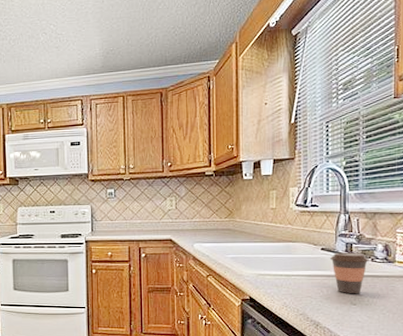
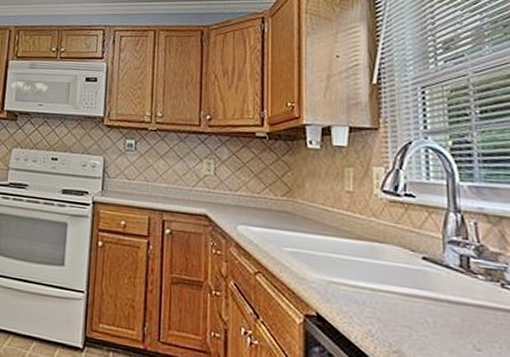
coffee cup: present [330,252,369,294] -> none [437,266,498,335]

